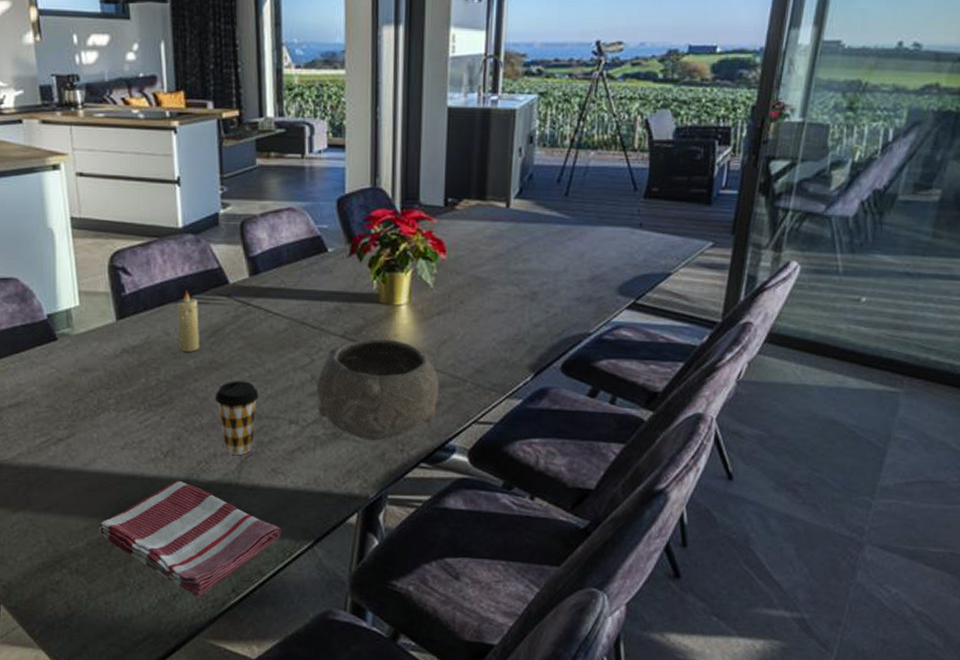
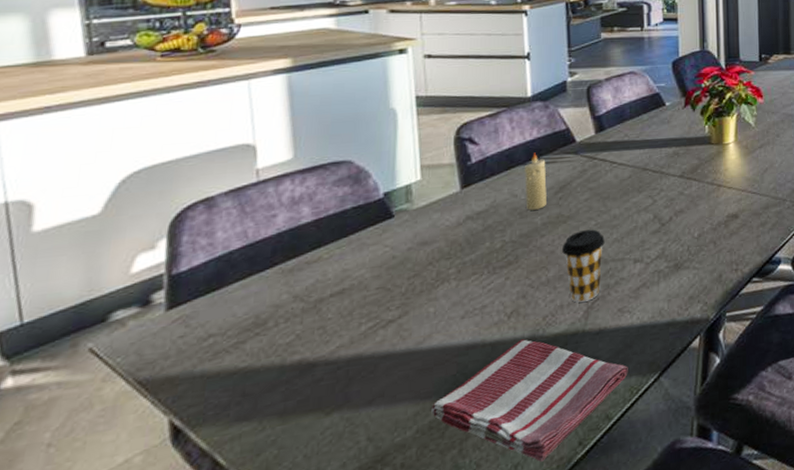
bowl: present [317,338,439,440] -> none [660,173,765,265]

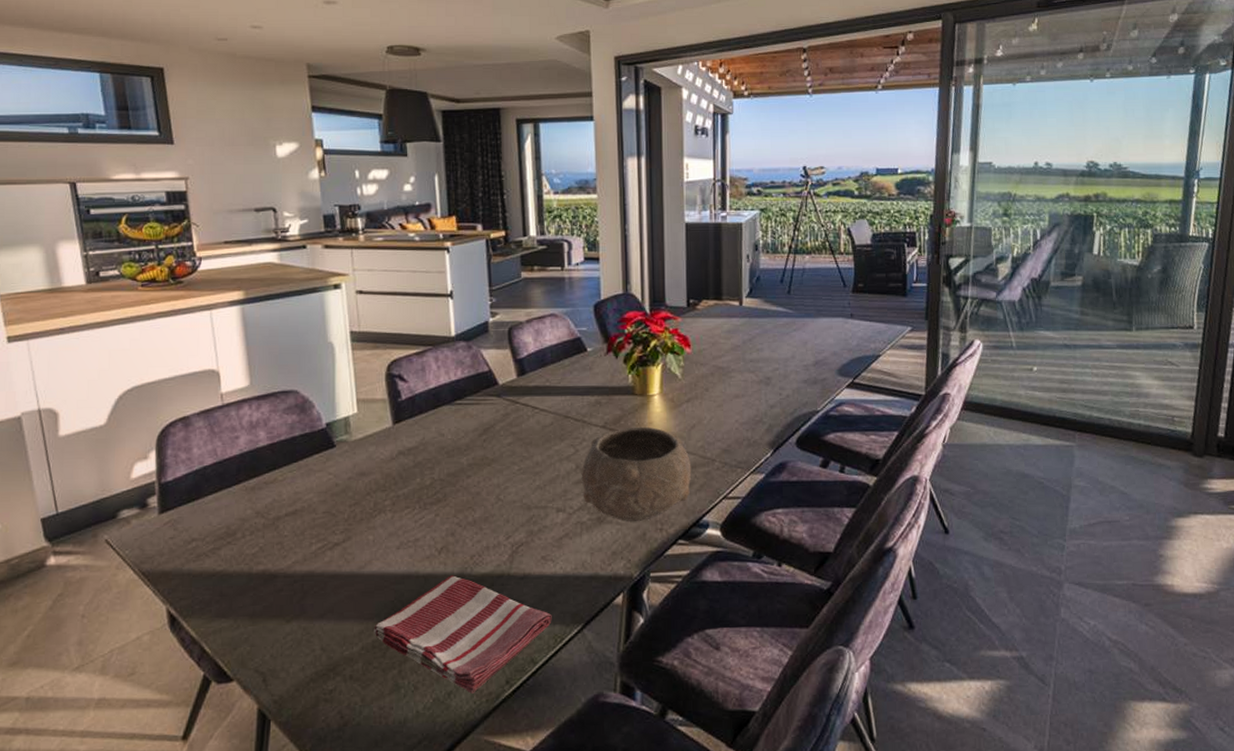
candle: present [524,152,547,210] -> none [449,393,471,450]
coffee cup: present [562,229,605,303] -> none [487,474,528,546]
bowl: none [660,173,765,265] -> present [582,426,692,521]

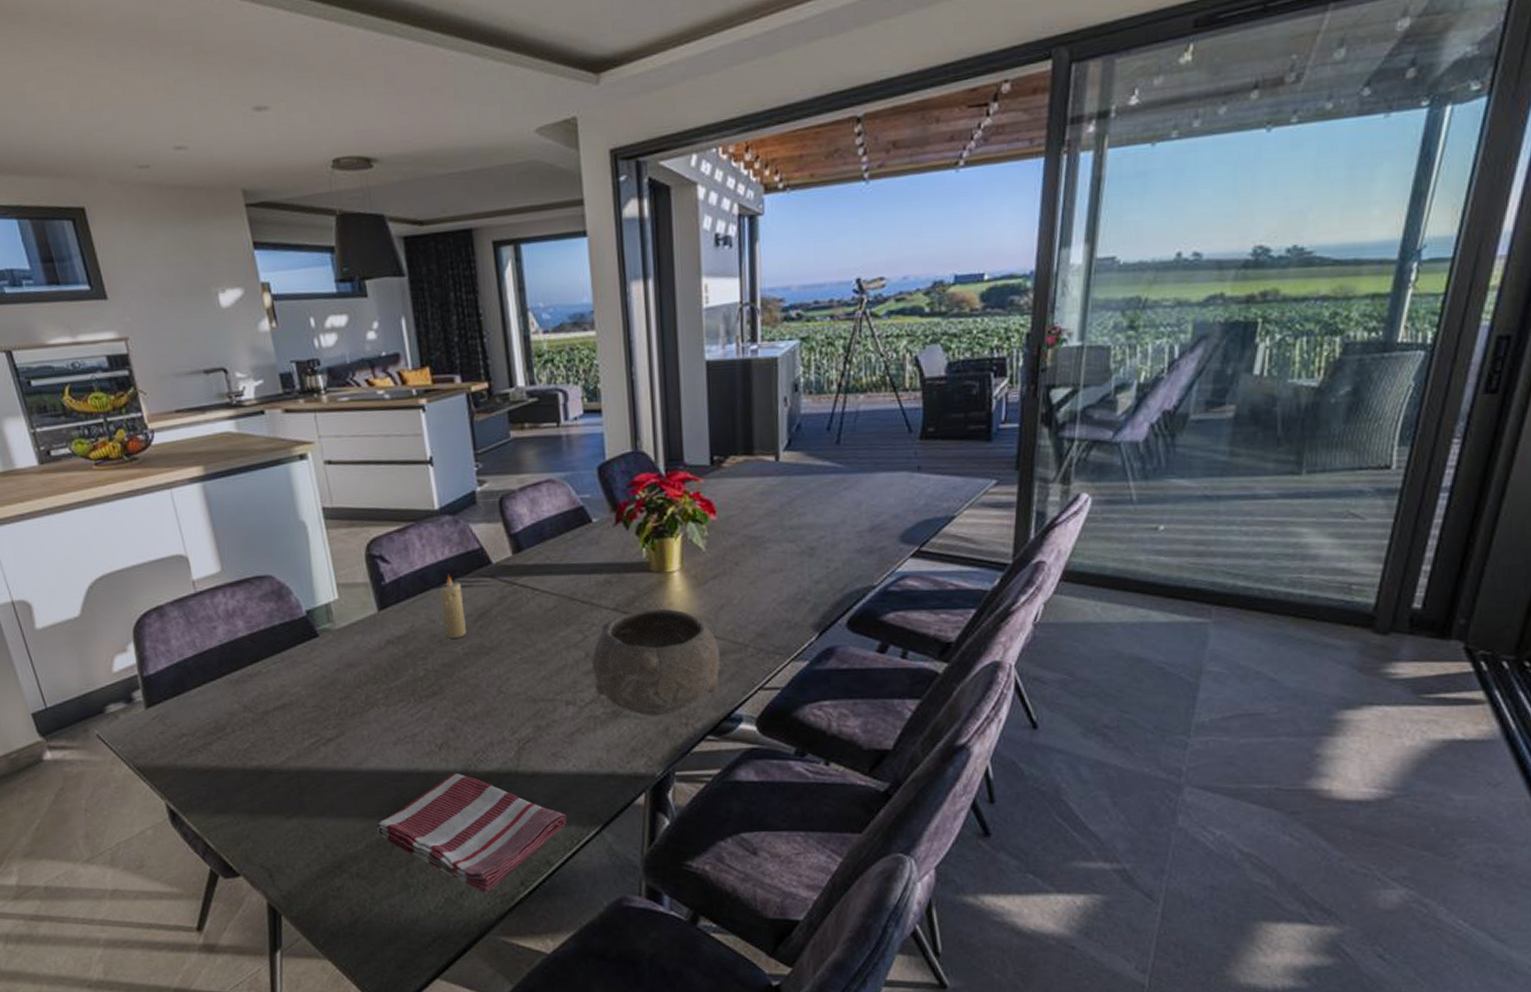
candle: none [449,393,471,450] -> present [439,574,466,638]

